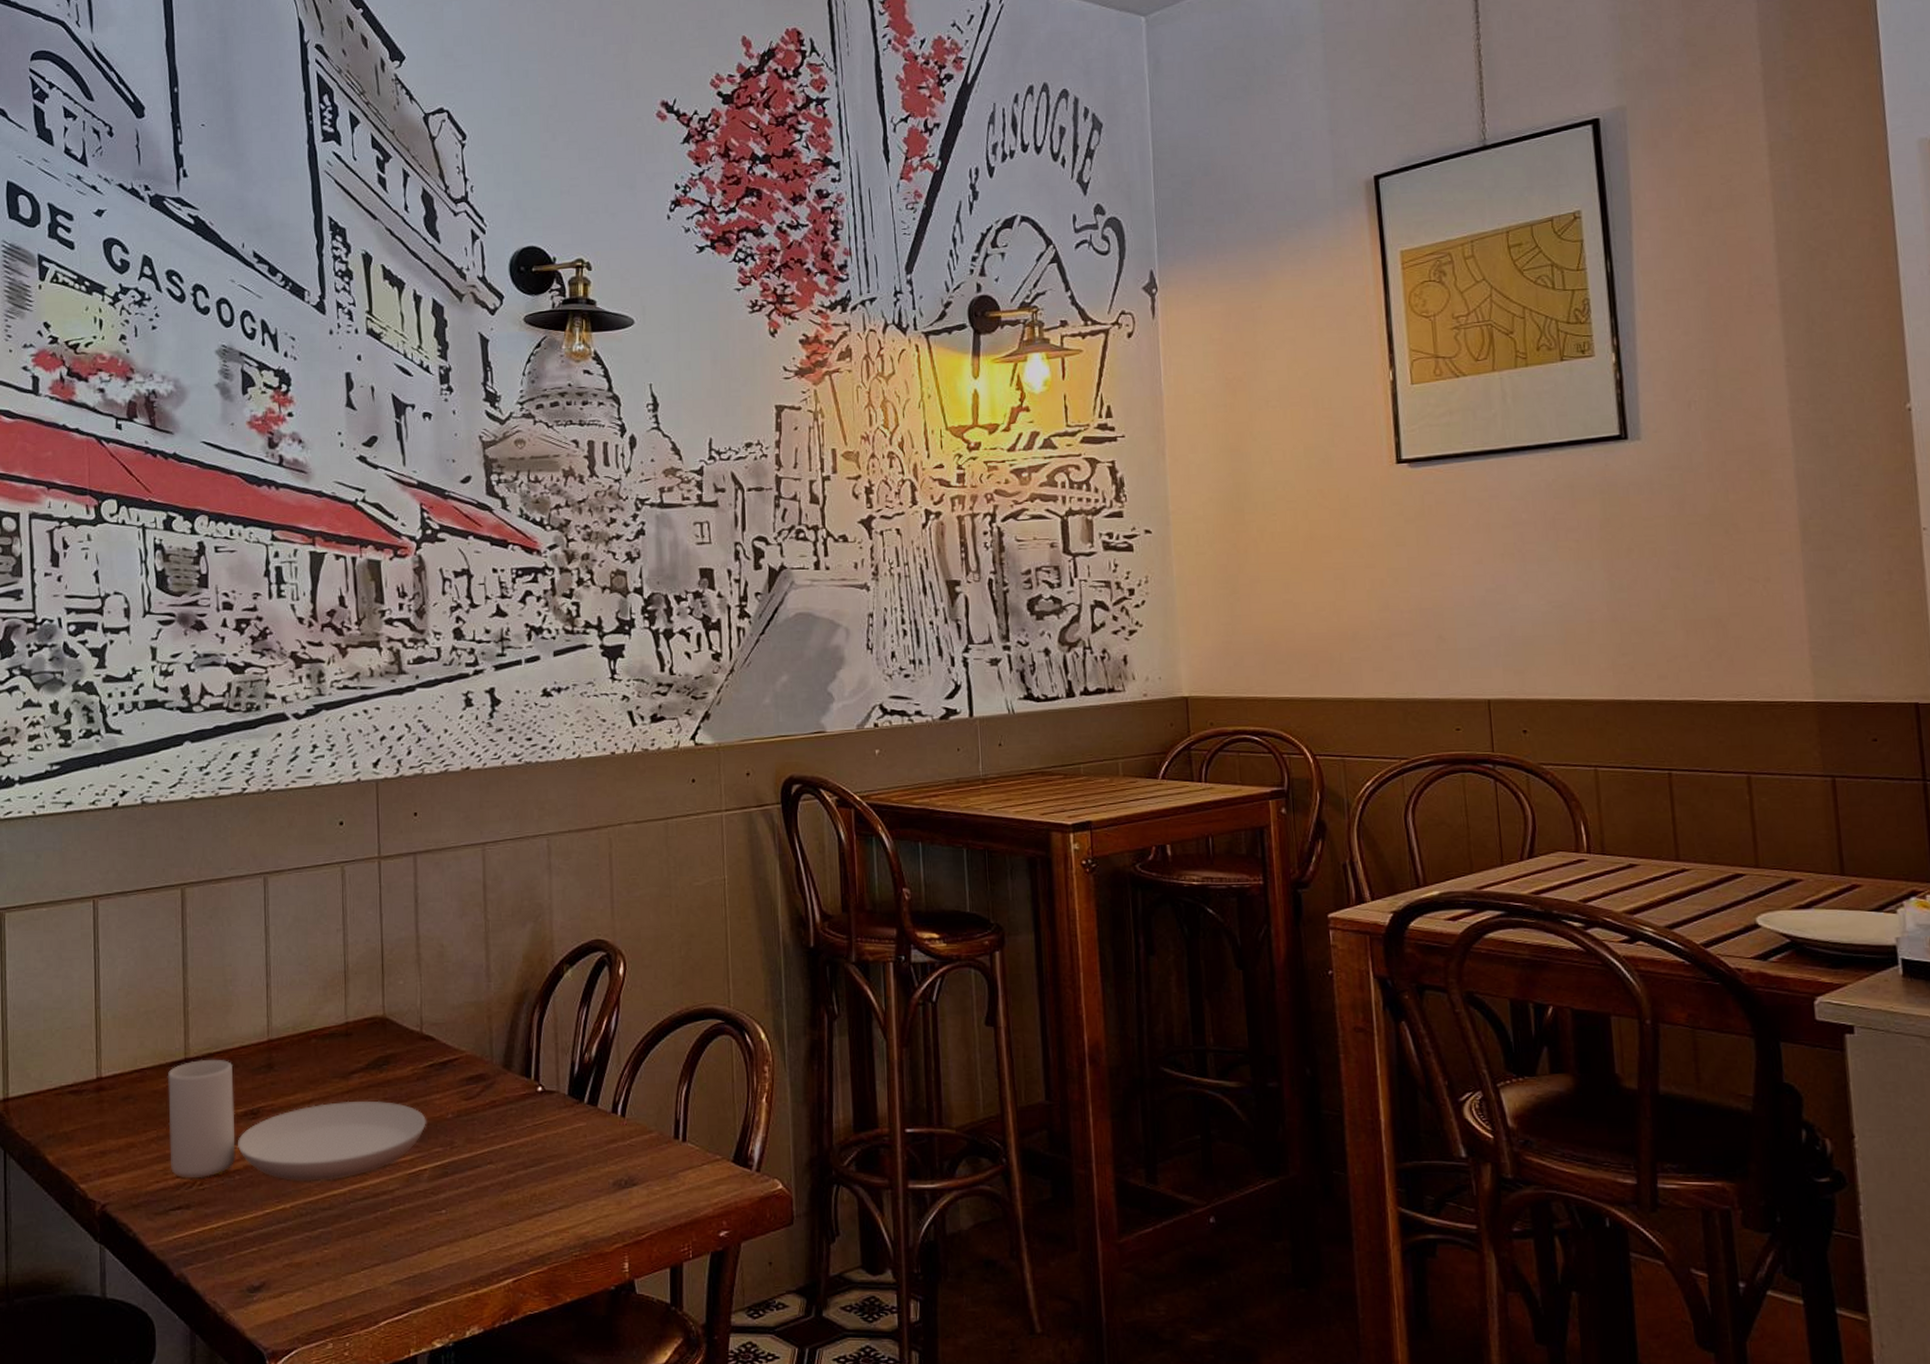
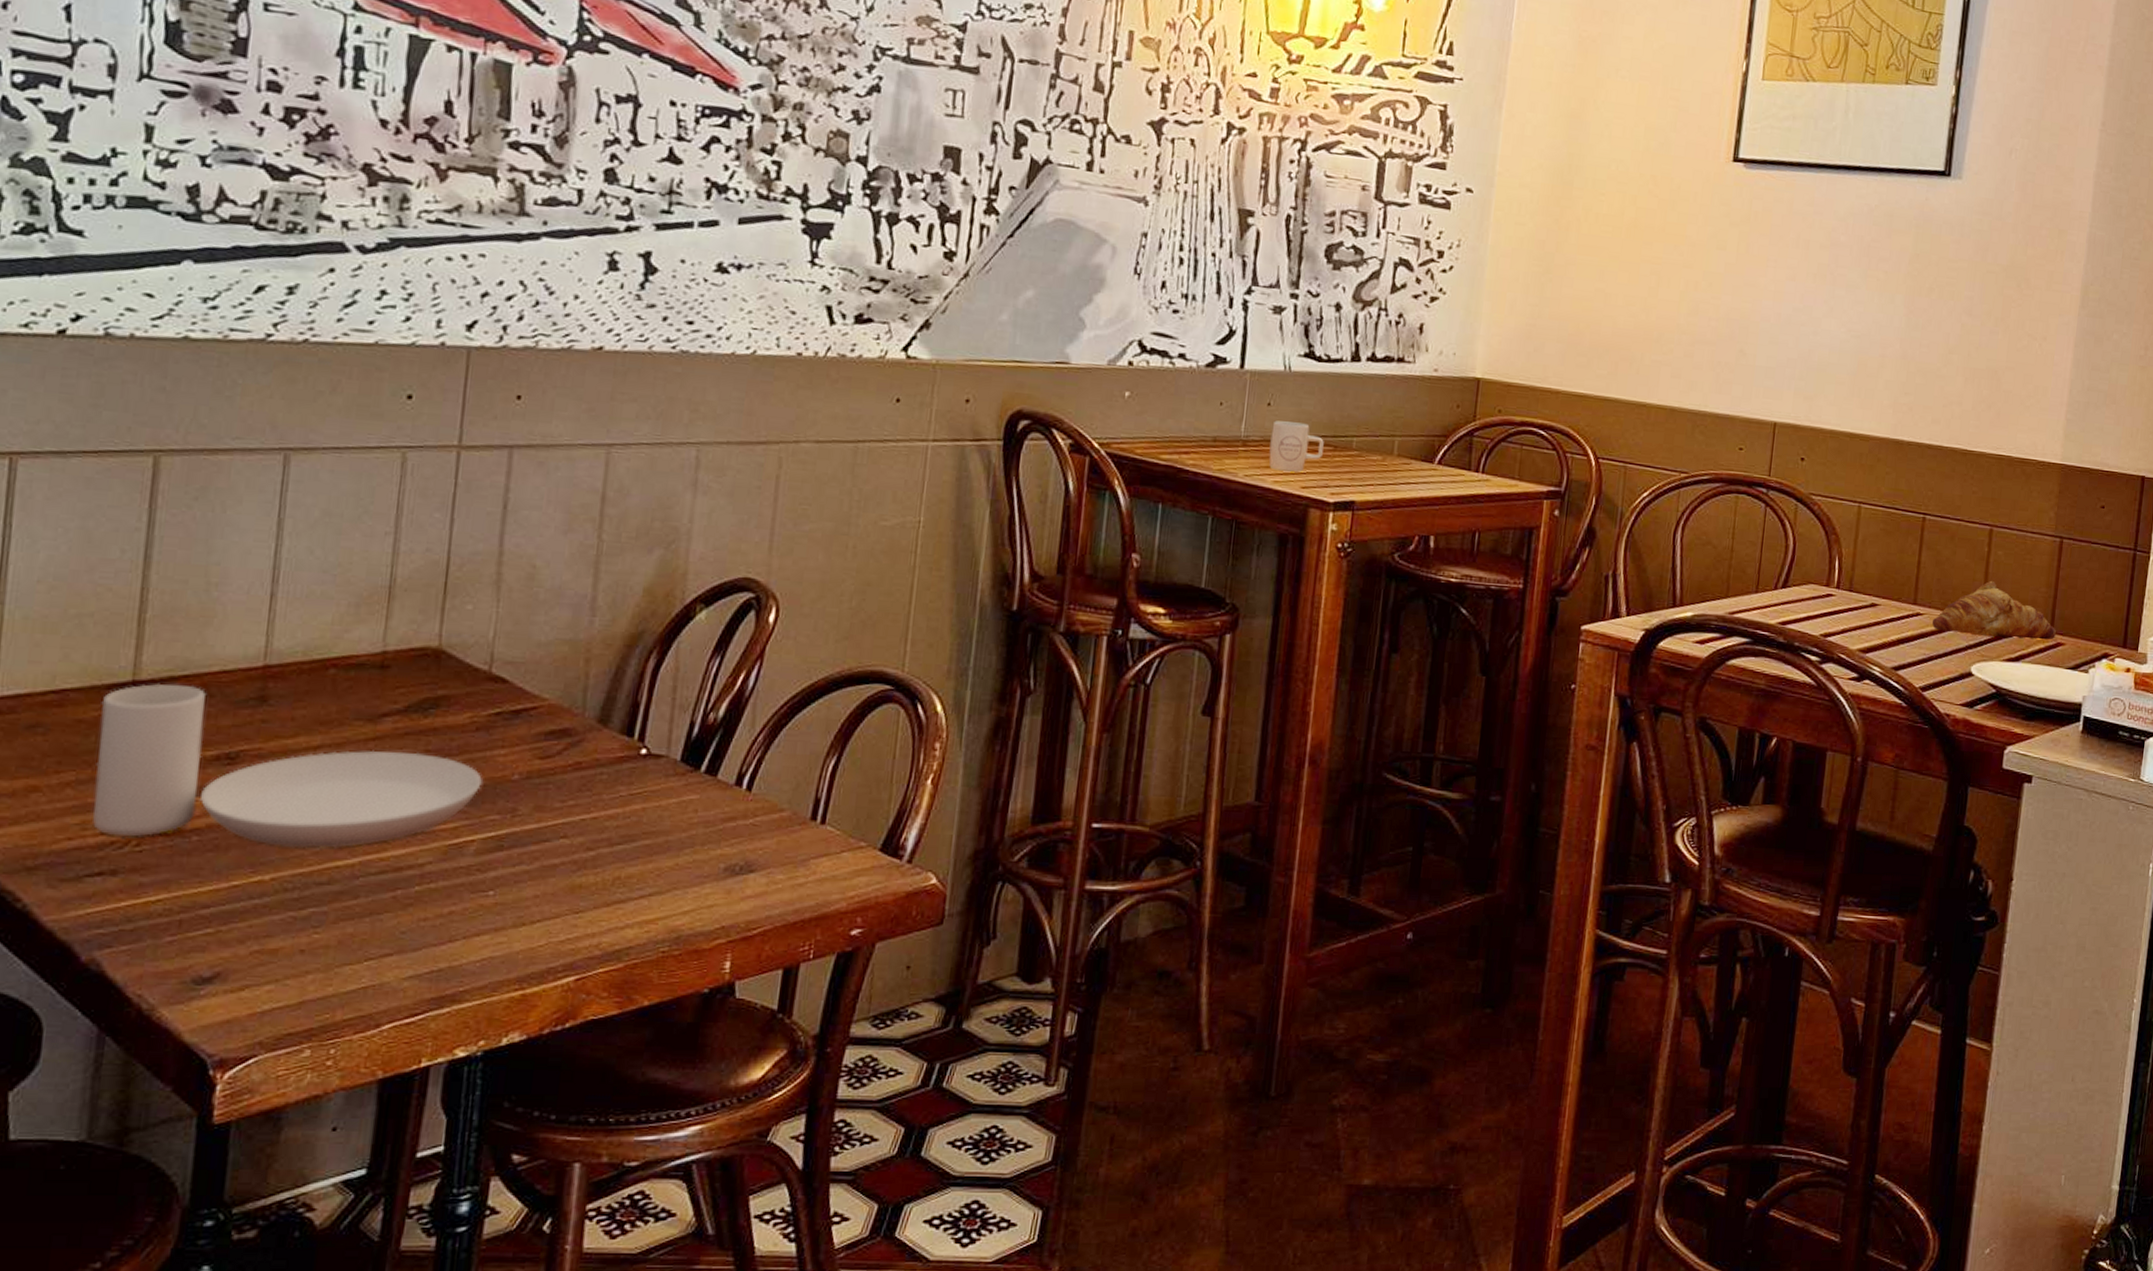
mug: none [1006,757,1055,802] -> present [1268,420,1324,473]
croissant: none [1700,828,1849,886] -> present [1932,580,2056,640]

